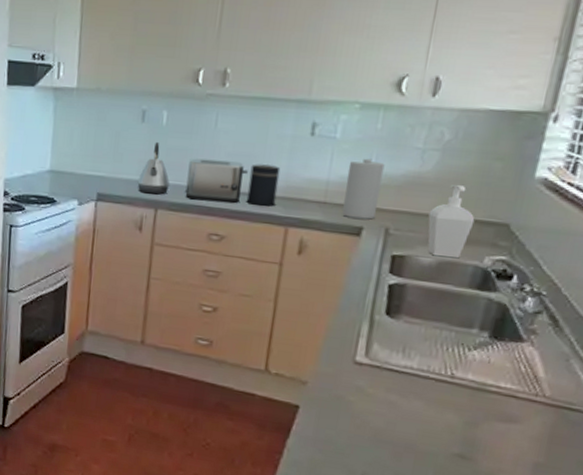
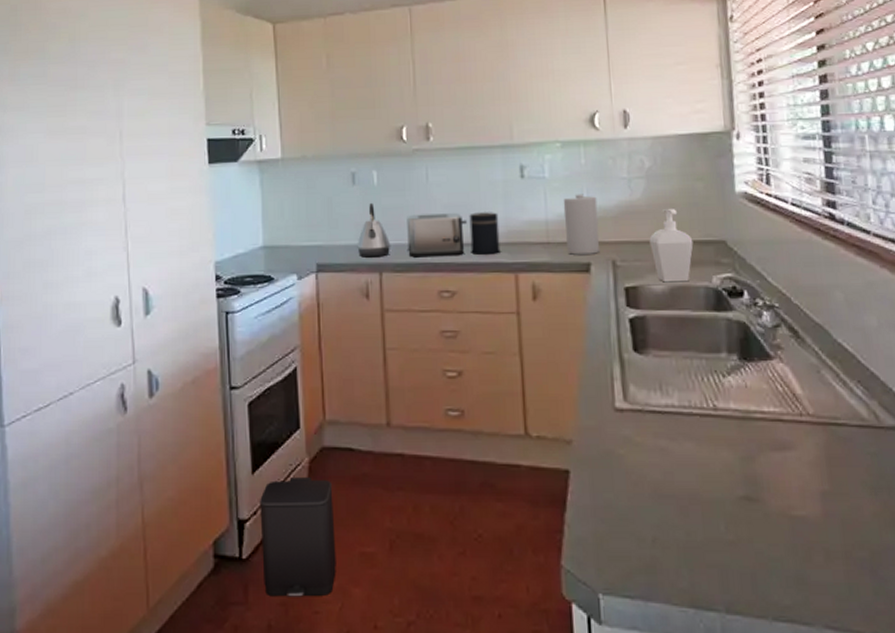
pedal bin: none [20,371,87,466] -> present [259,477,336,597]

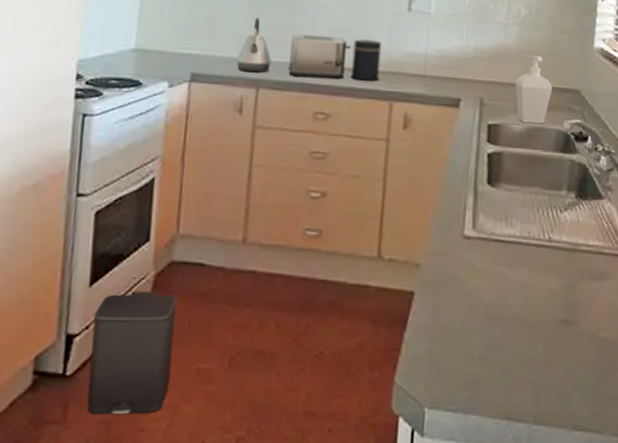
paper towel holder: present [563,194,600,255] -> none [441,32,475,91]

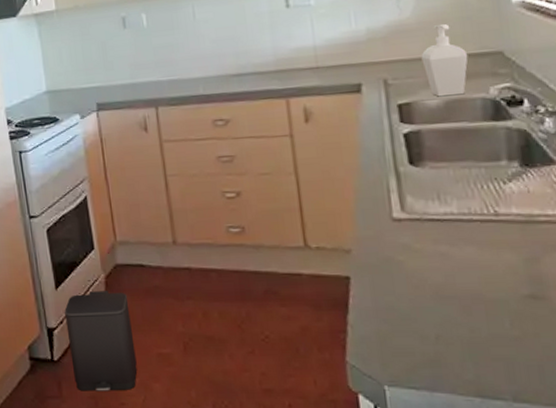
kettle: present [236,16,272,73] -> none [132,43,165,95]
toaster: present [287,34,351,80] -> none [177,46,236,91]
cylinder: present [350,39,382,82] -> none [237,42,270,85]

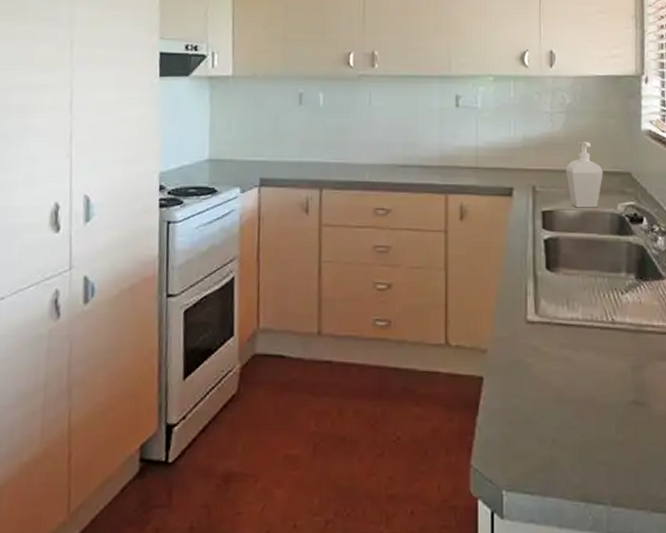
pedal bin: present [64,291,138,391] -> none [188,383,262,499]

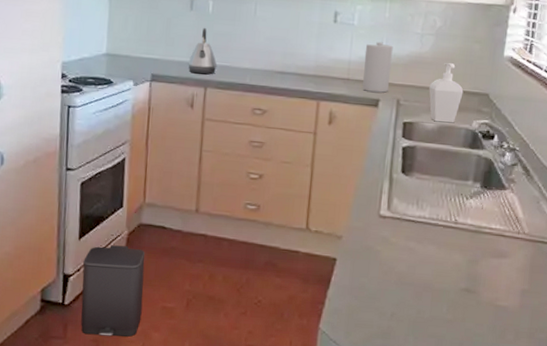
pedal bin: none [188,383,262,499] -> present [81,245,146,337]
kettle: none [300,122,333,174] -> present [188,27,217,75]
paper towel holder: none [492,124,523,180] -> present [362,41,393,93]

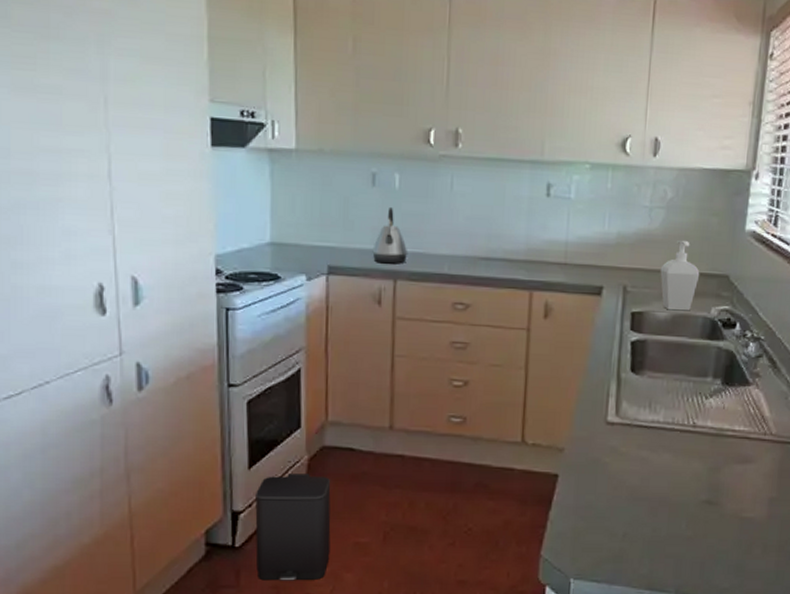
paper towel holder: present [362,41,393,93] -> none [583,218,618,278]

